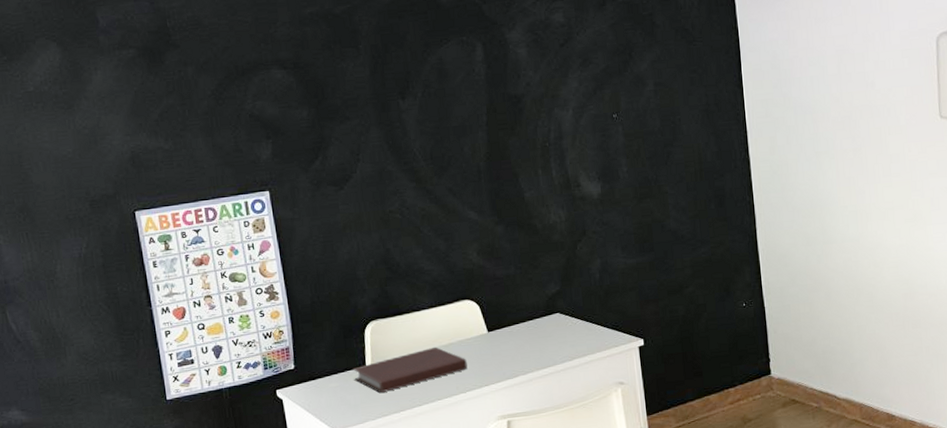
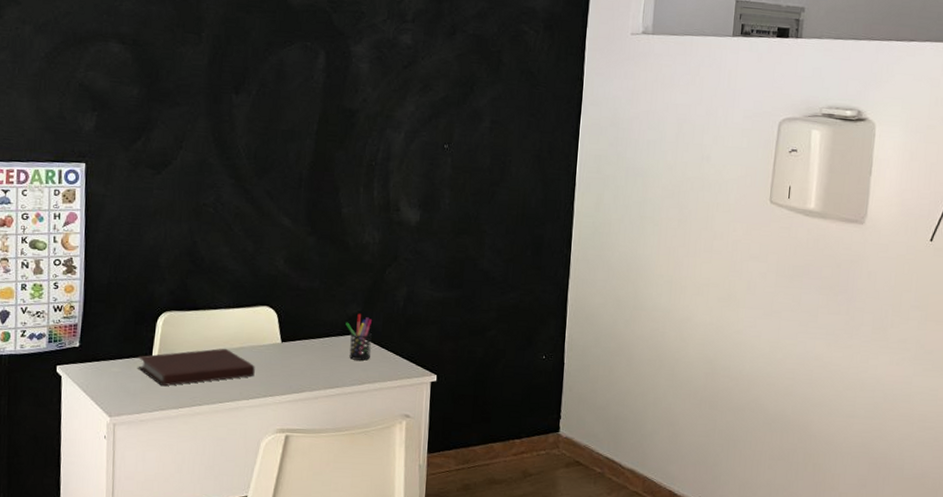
pen holder: none [547,292,576,338] -> present [346,313,372,361]

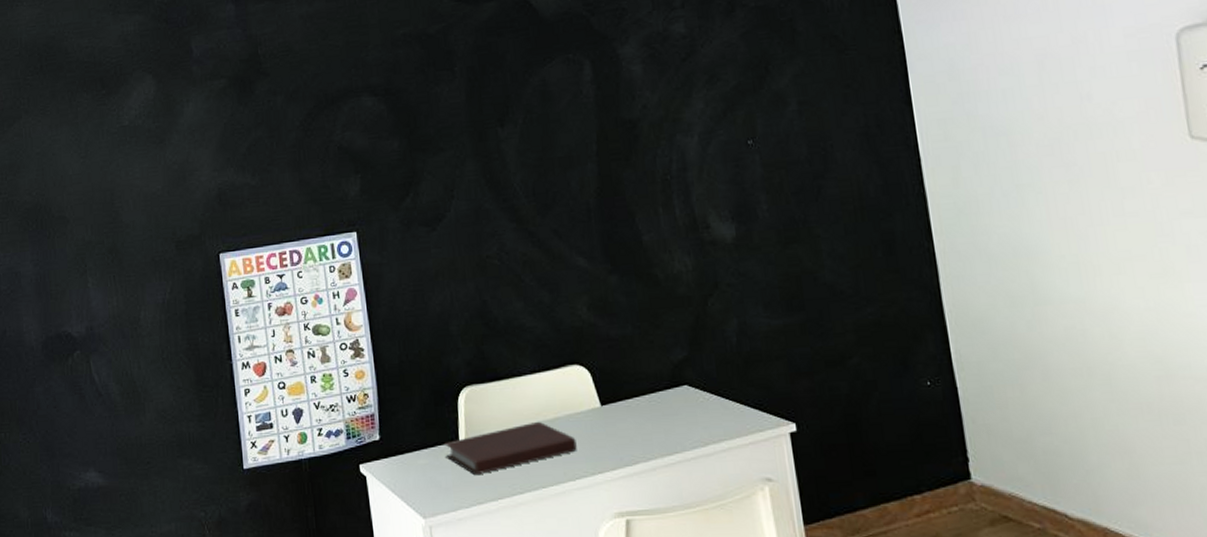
pen holder: present [346,313,372,361] -> none [672,358,709,417]

